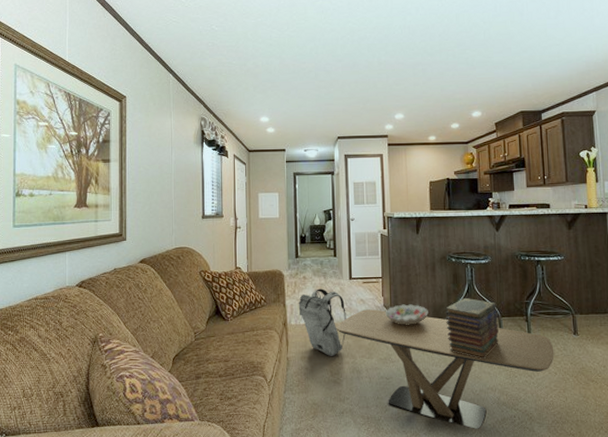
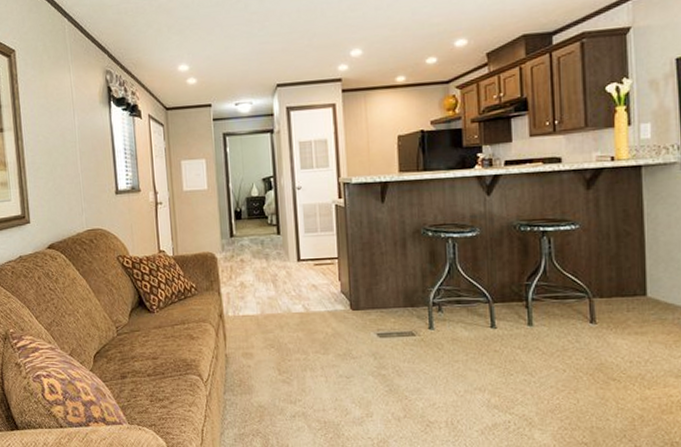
backpack: present [298,288,346,356] -> none [236,273,295,352]
coffee table: present [336,309,554,429] -> none [283,296,563,436]
decorative bowl: present [385,304,429,325] -> none [343,289,399,314]
book stack: present [445,297,499,360] -> none [420,279,490,355]

